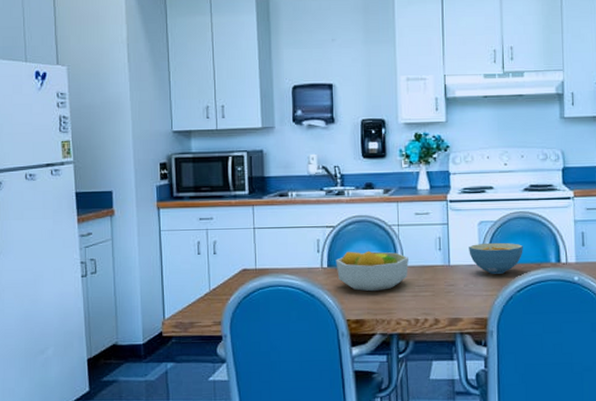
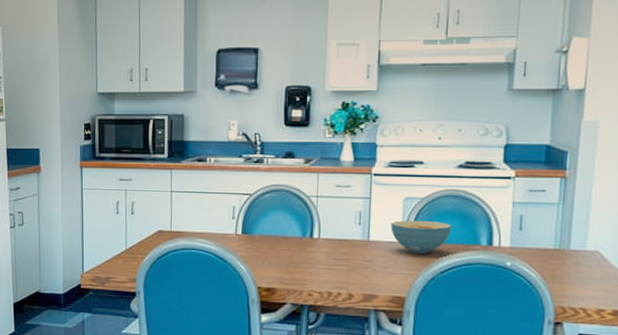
fruit bowl: present [335,250,409,292] -> none [250,219,326,262]

